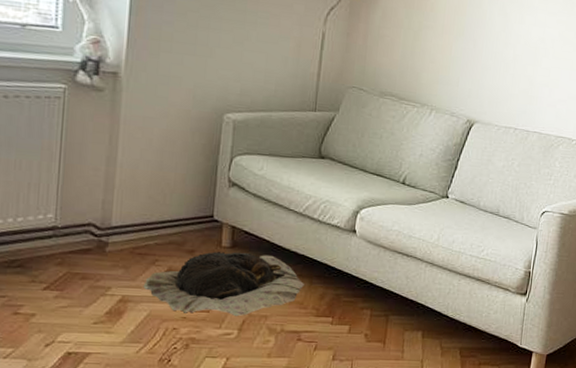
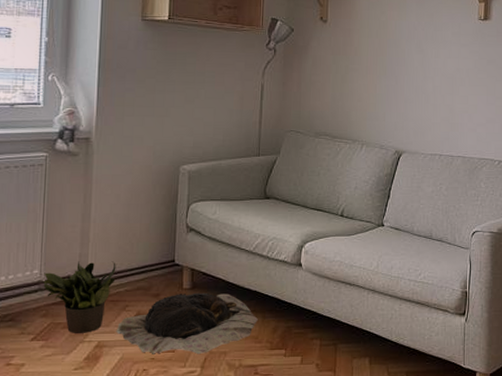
potted plant: none [59,208,146,286] -> present [43,261,116,333]

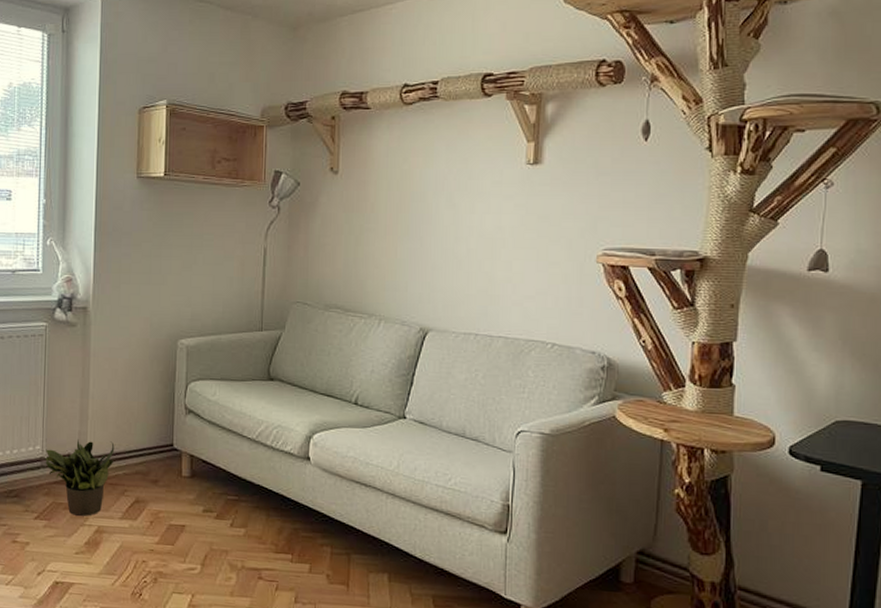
cat bed: present [116,292,258,355] -> none [115,481,262,551]

